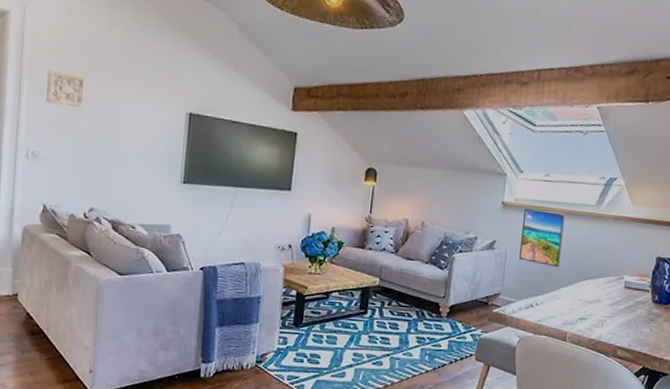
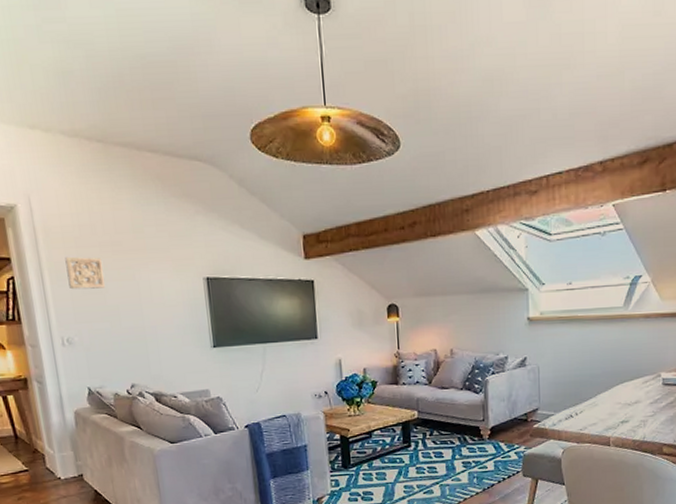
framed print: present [518,208,565,268] -> none [550,319,594,375]

